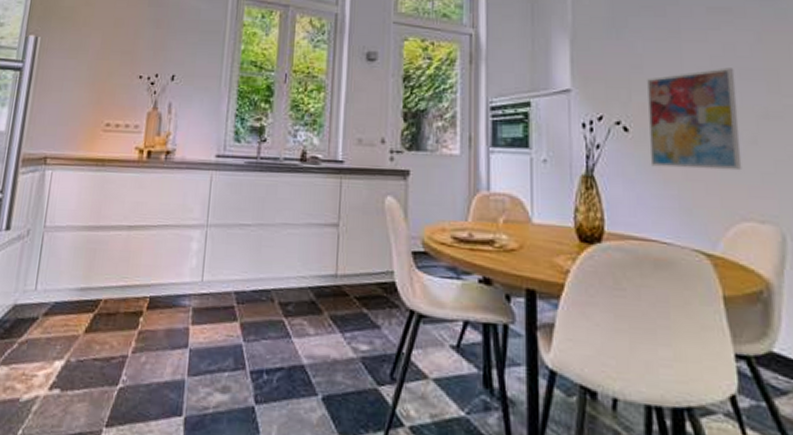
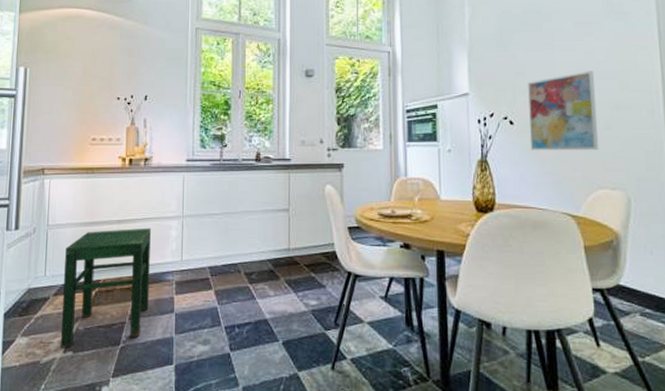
stool: none [45,237,167,384] -> present [60,228,151,348]

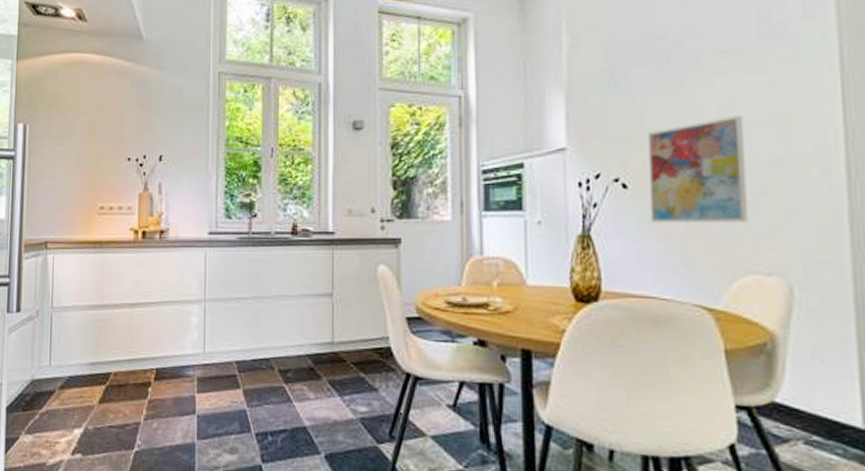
stool: present [60,228,151,348] -> none [67,313,168,450]

